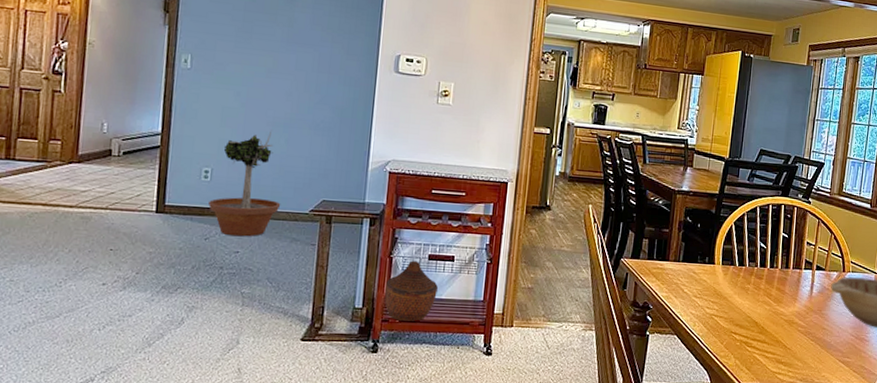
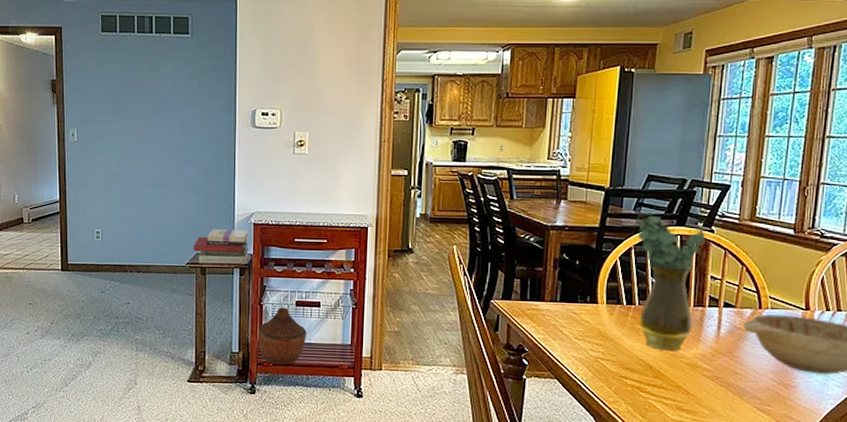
potted tree: present [209,130,281,237] -> none [102,192,161,289]
books: none [319,175,383,217] -> present [194,229,249,267]
vase: none [748,179,804,309] -> present [635,208,706,351]

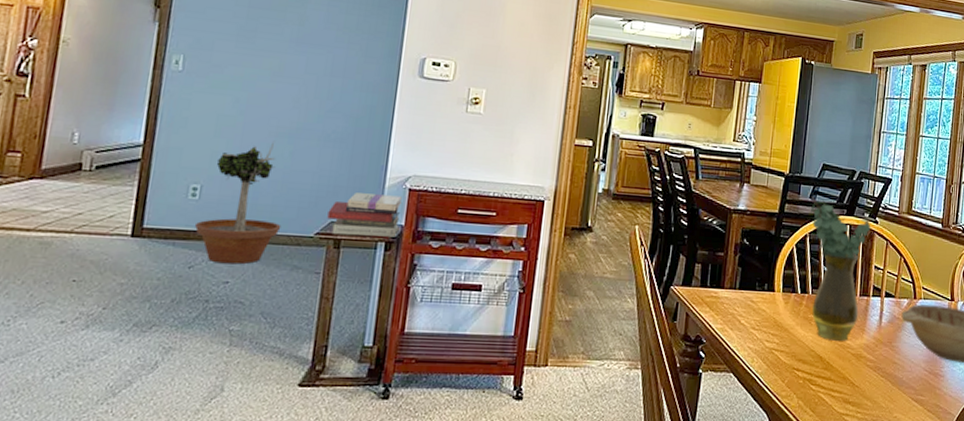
potted tree: none [102,192,161,289] -> present [195,142,282,265]
woven basket: present [257,307,306,365] -> none [399,290,462,361]

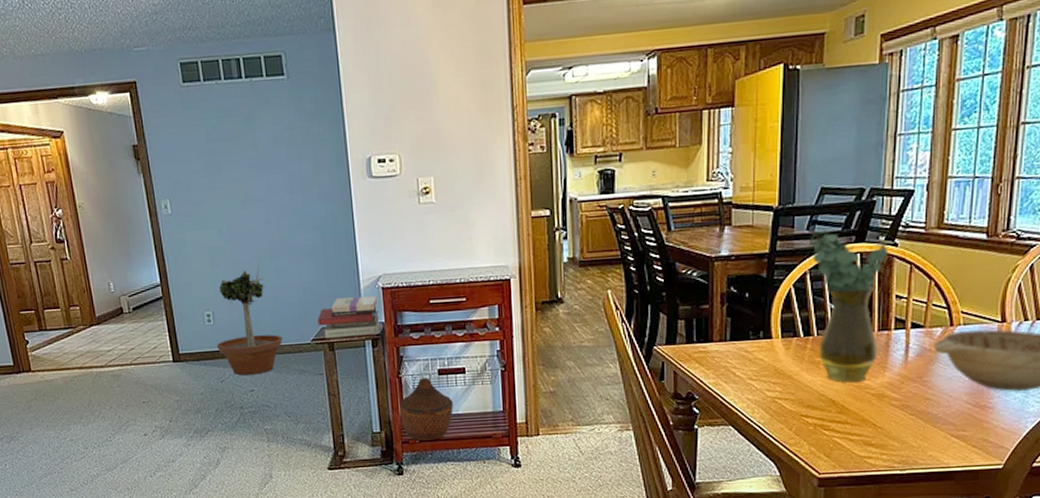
woven basket: none [399,290,462,361] -> present [399,377,453,441]

